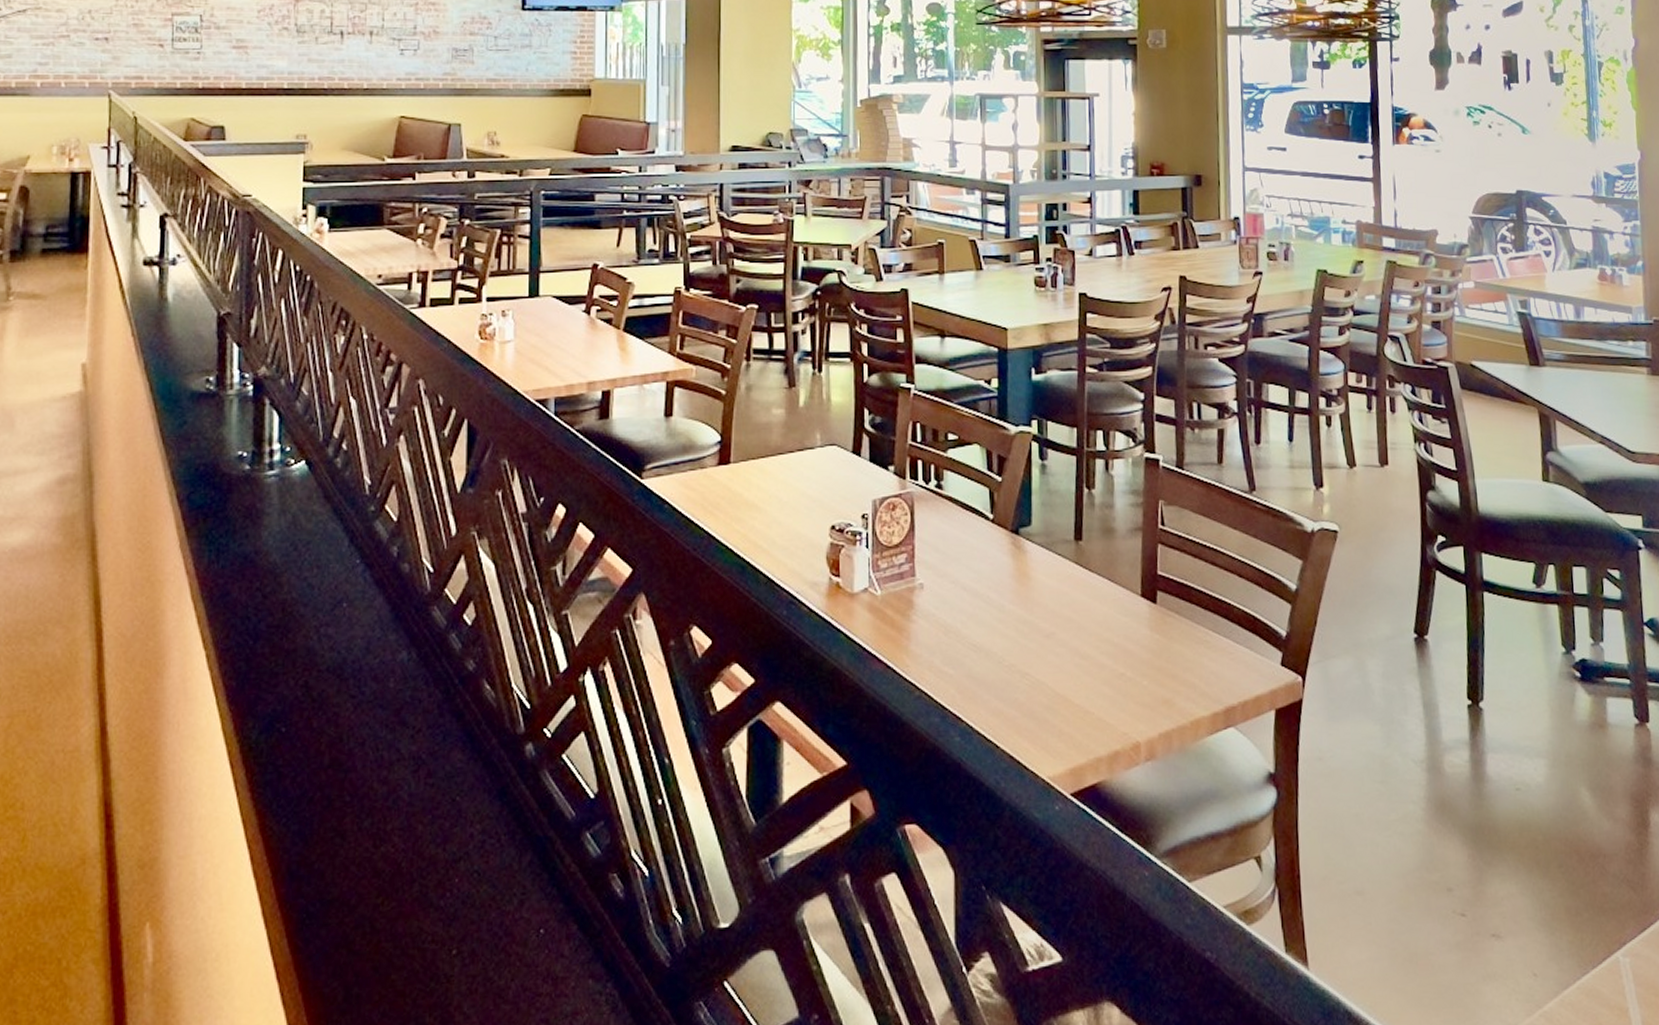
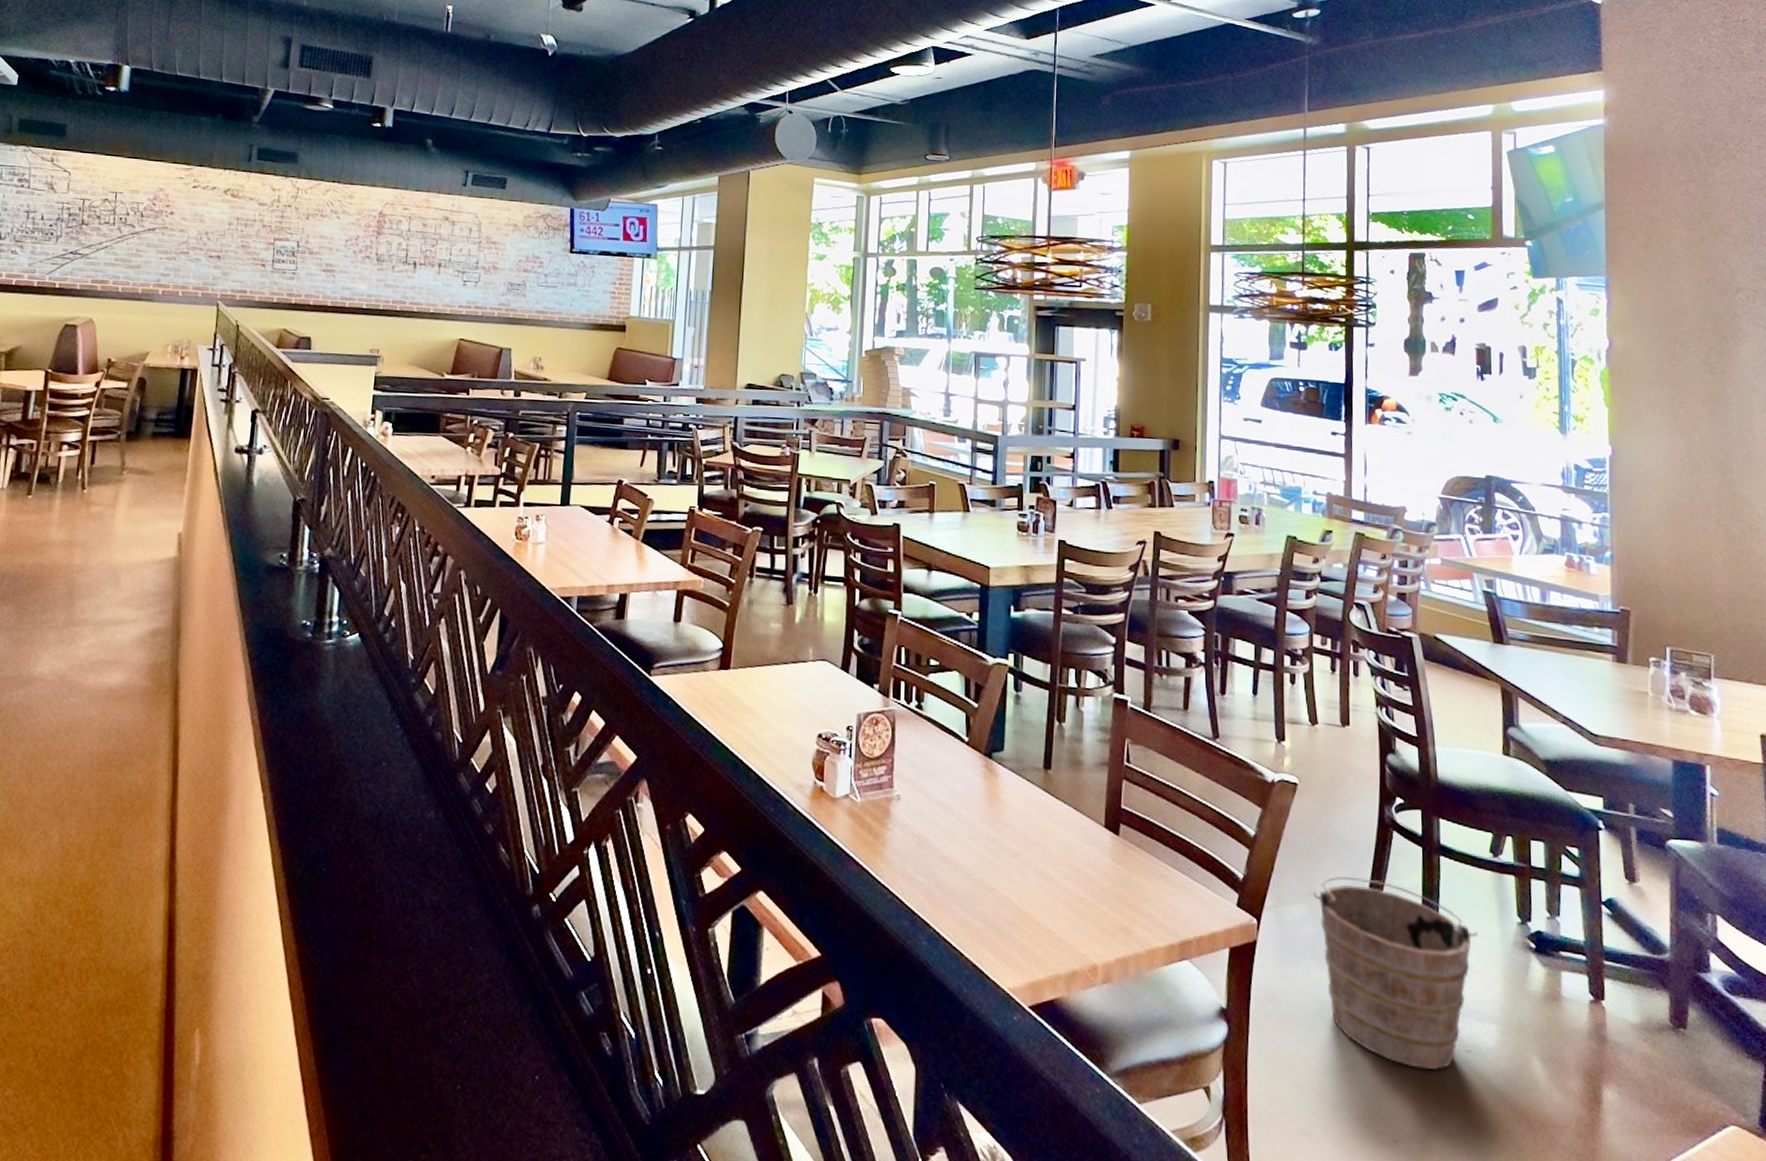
bucket: none [1358,622,1524,813] -> present [1313,875,1478,1071]

